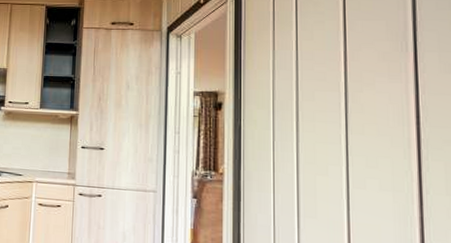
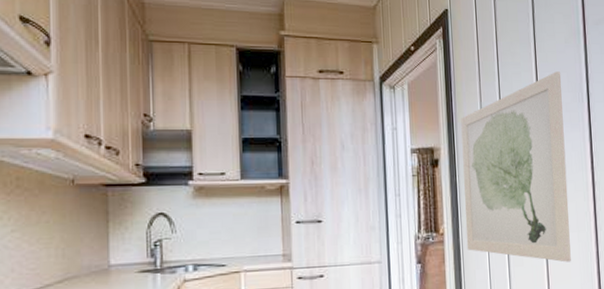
wall art: none [248,20,382,223] -> present [461,71,571,262]

